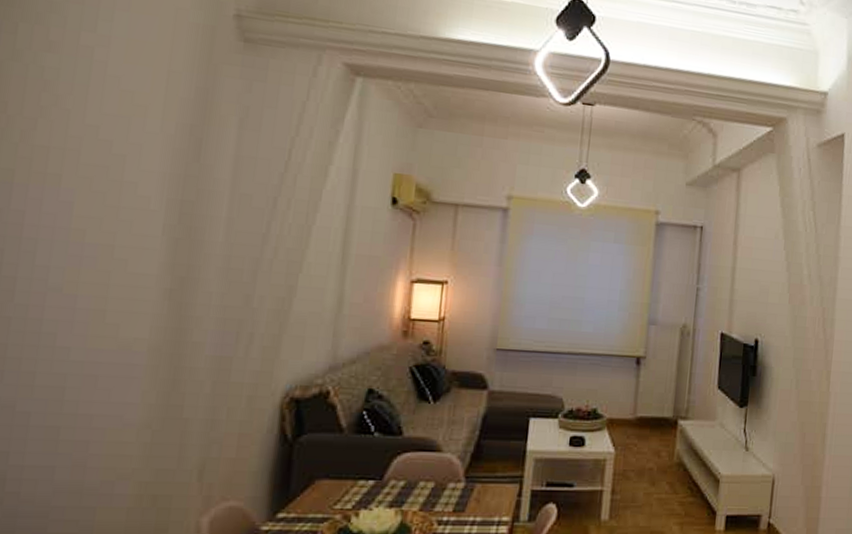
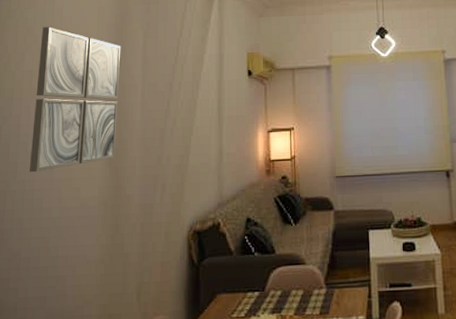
wall art: none [35,84,202,296] -> present [29,27,121,173]

